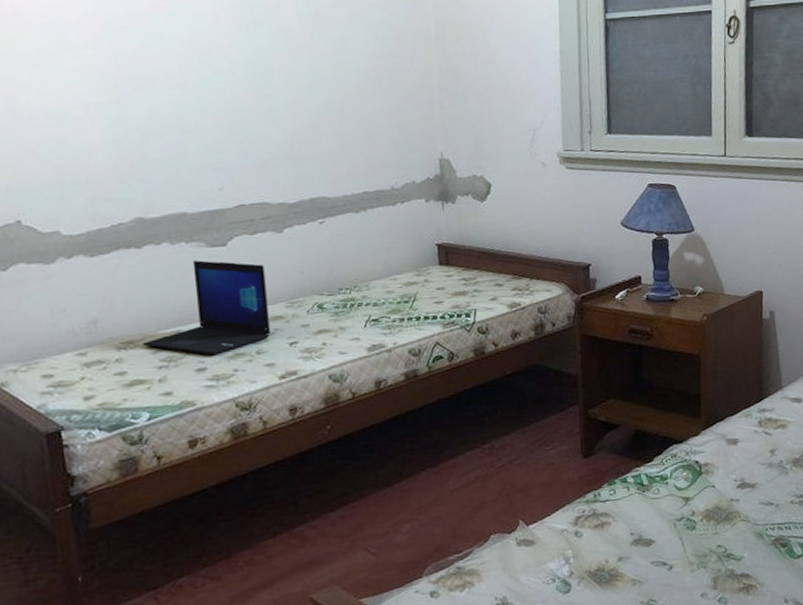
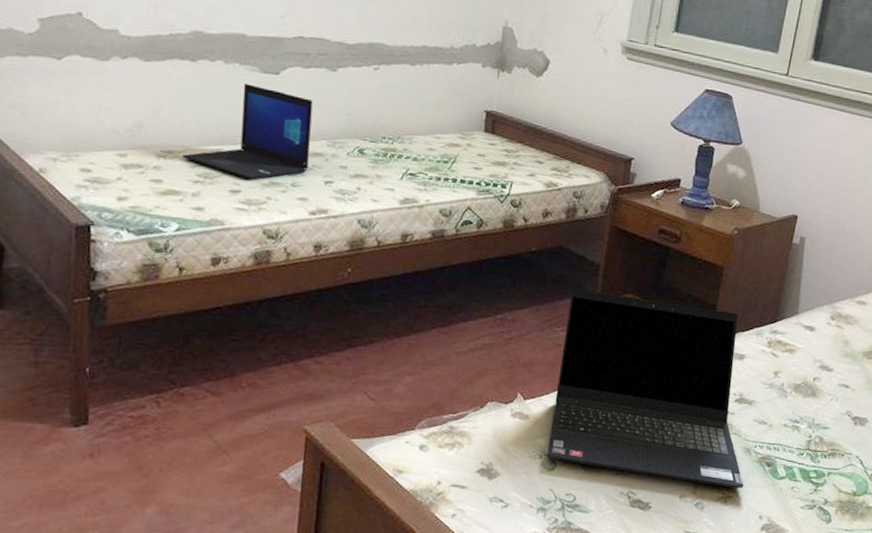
laptop computer: none [554,398,763,582] -> present [546,289,744,488]

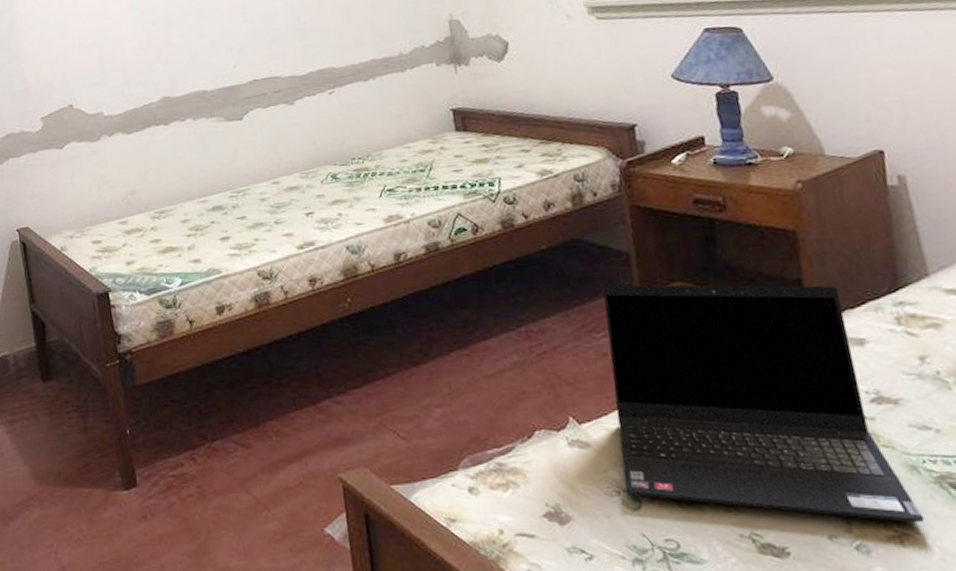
laptop: present [183,84,313,180] -> none [173,134,288,225]

